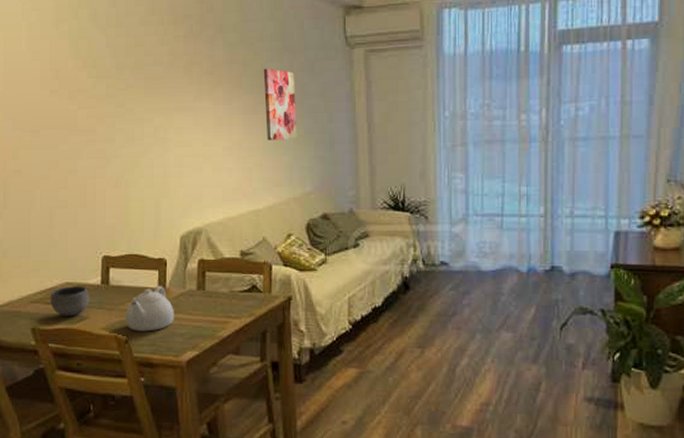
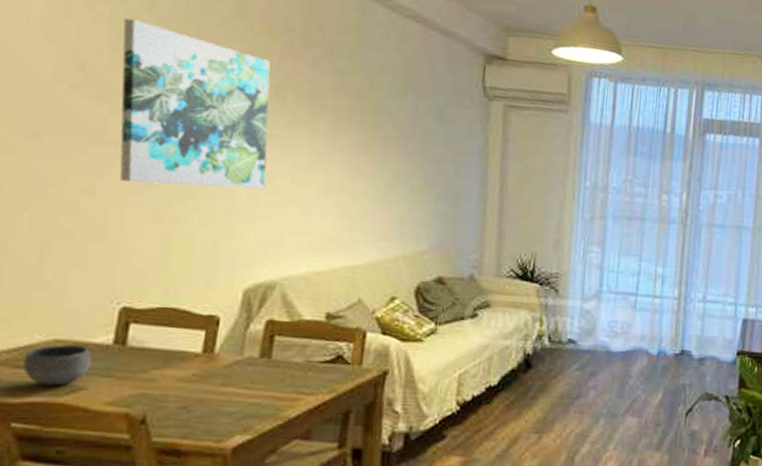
wall art: none [78,31,186,160] -> present [119,18,271,189]
teapot: present [126,285,174,332] -> none [145,349,223,409]
wall art: present [263,68,297,141] -> none [376,105,420,190]

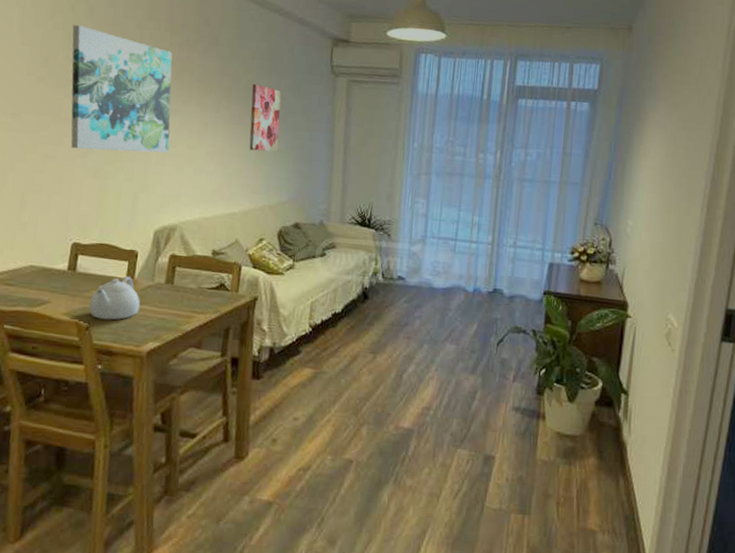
bowl: present [23,345,92,386] -> none [11,269,54,300]
teapot: none [145,349,223,409] -> present [89,276,140,320]
wall art: none [376,105,420,190] -> present [249,83,282,152]

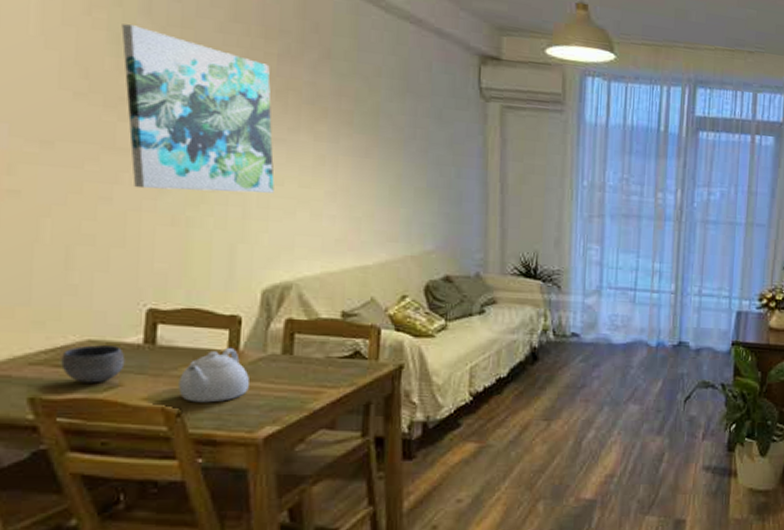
bowl: none [11,269,54,300] -> present [61,345,126,383]
wall art: present [249,83,282,152] -> none [380,107,419,192]

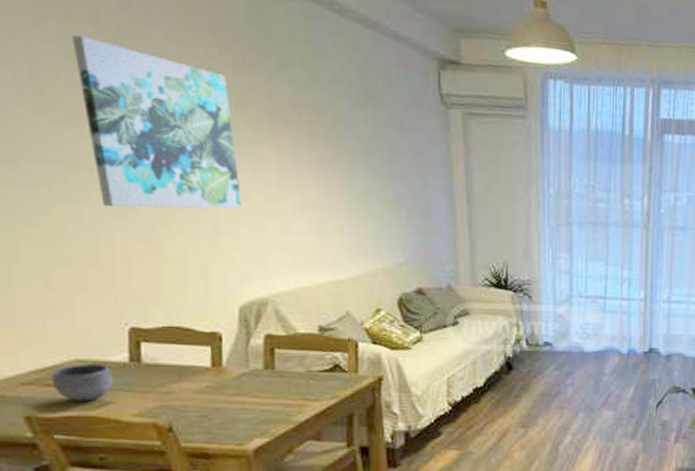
teapot: present [178,347,249,403] -> none [167,363,235,418]

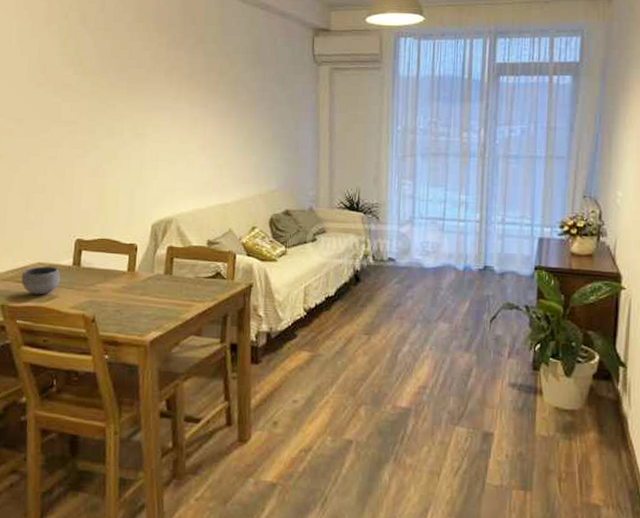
wall art: present [72,35,242,209] -> none [66,32,162,150]

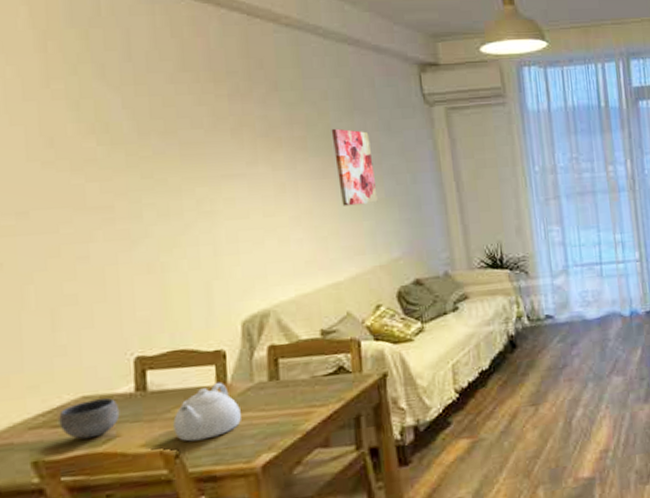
teapot: none [94,268,141,312] -> present [173,382,241,442]
wall art: none [237,77,267,143] -> present [331,128,378,206]

